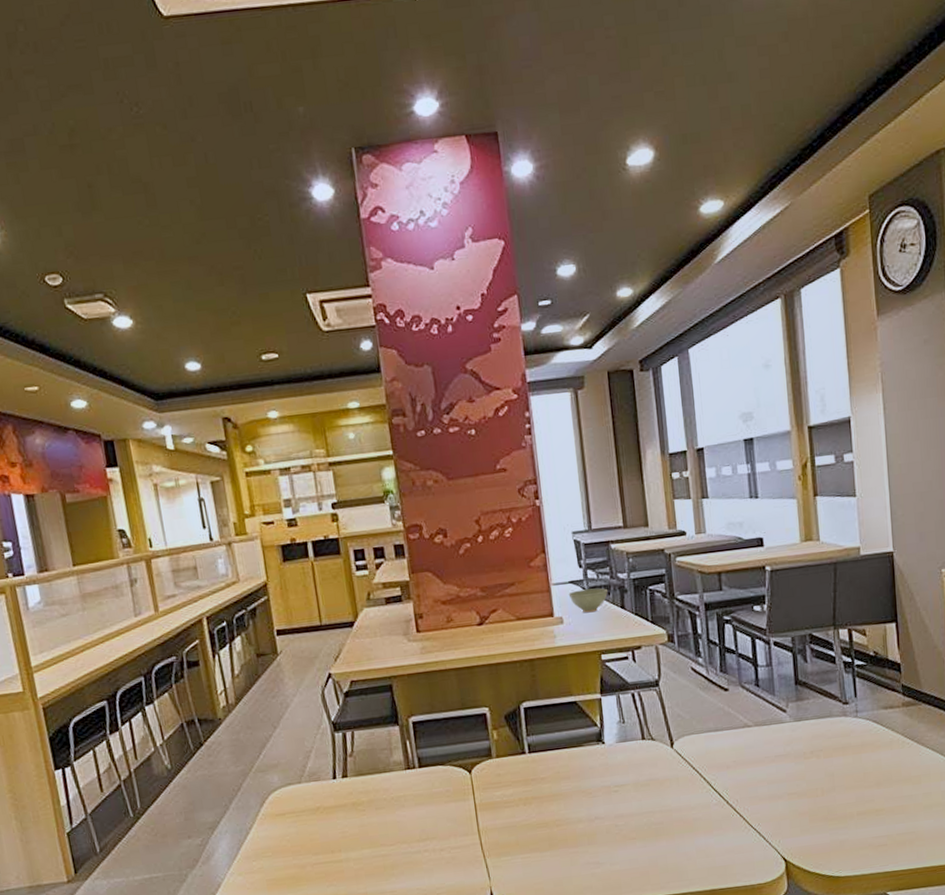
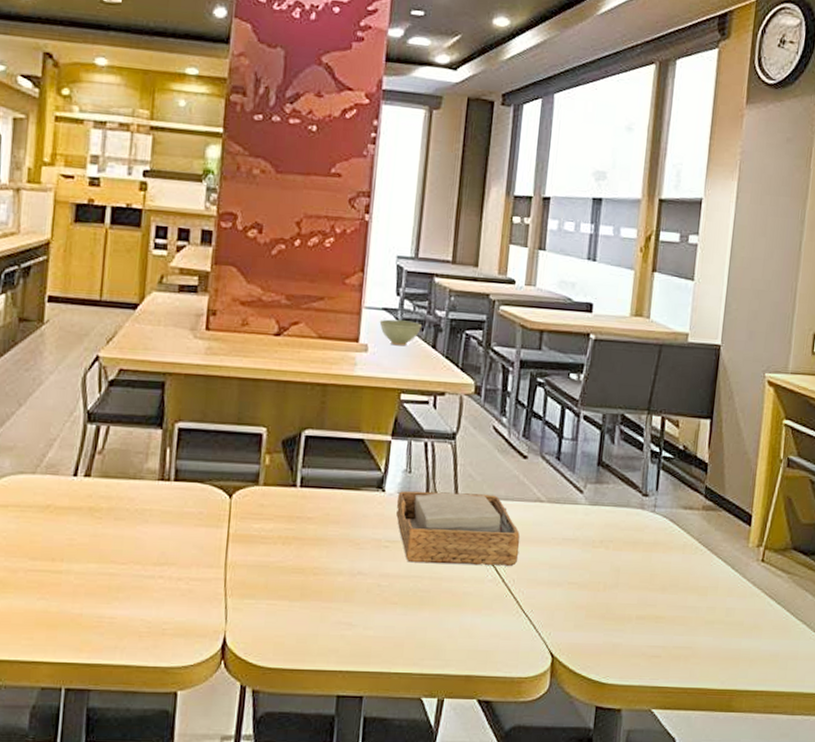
napkin holder: none [617,728,737,801] -> present [396,491,520,566]

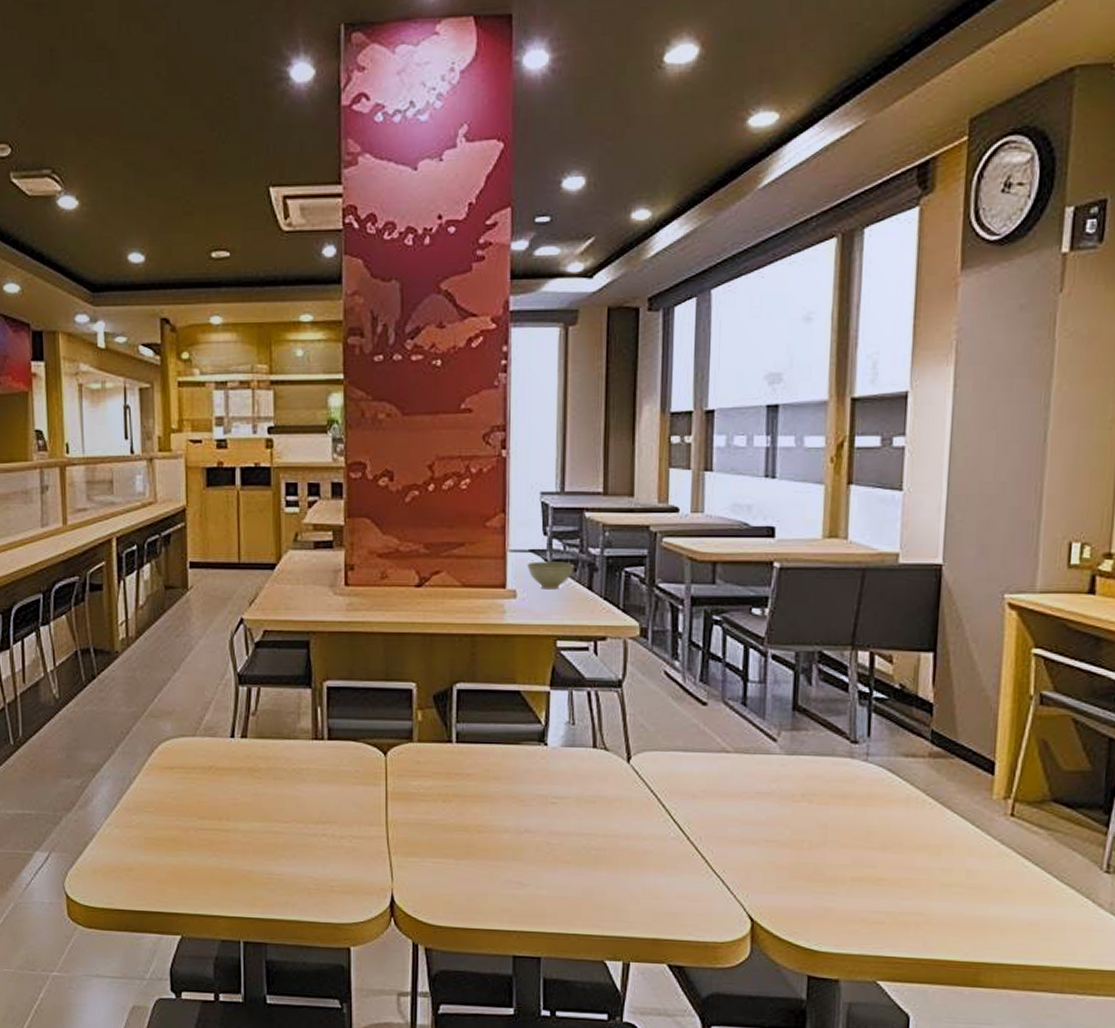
napkin holder: present [396,491,520,566] -> none [561,744,705,823]

